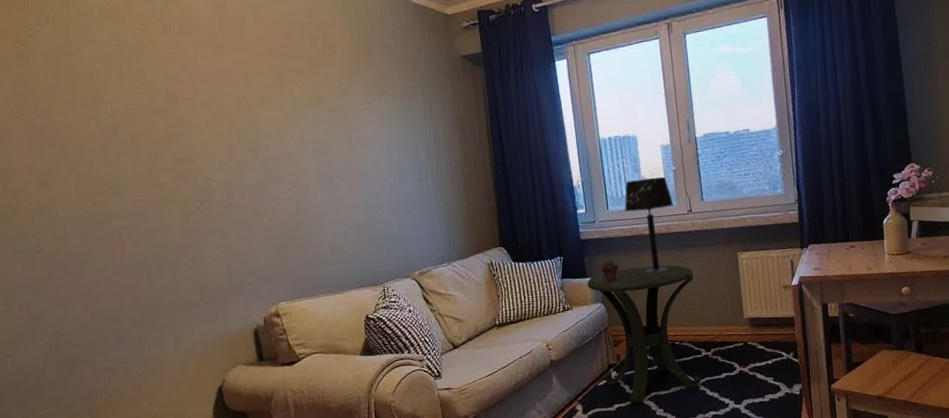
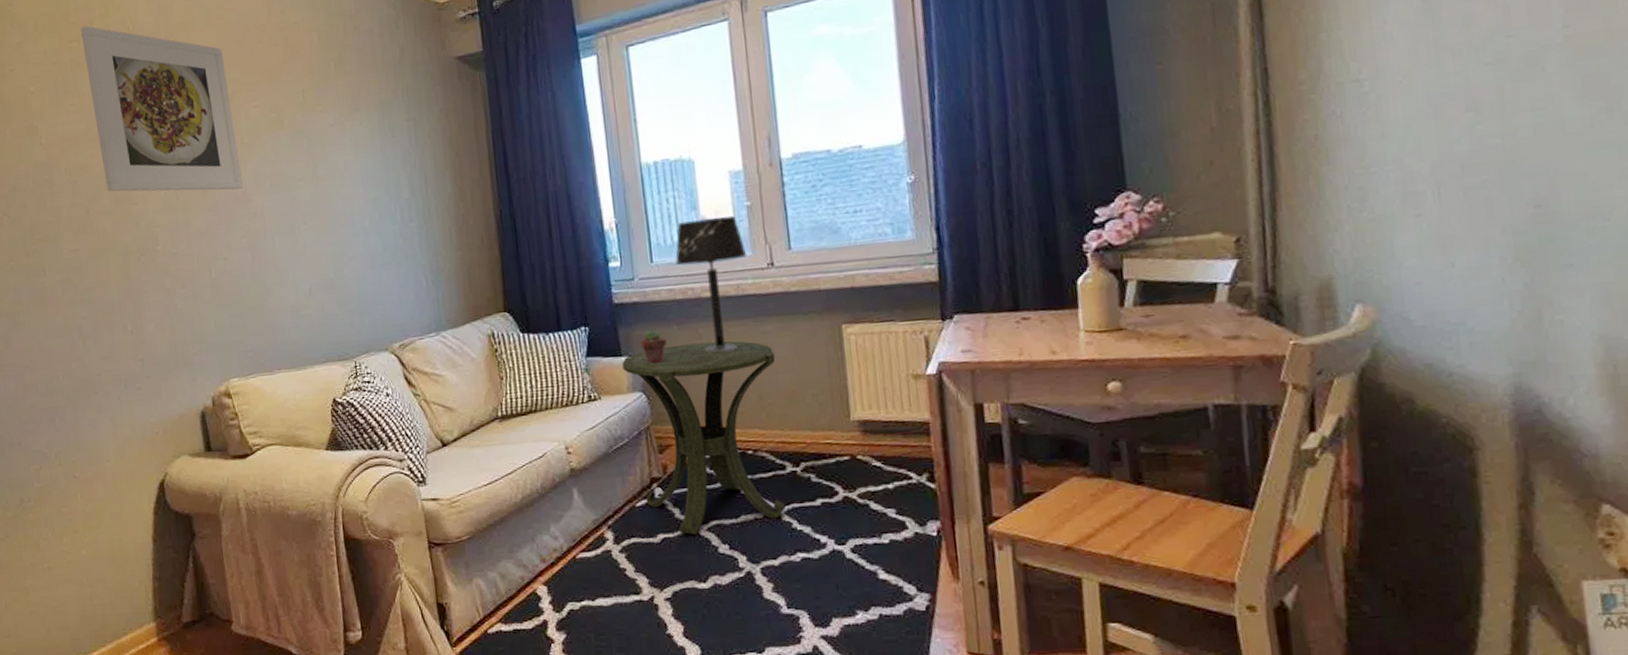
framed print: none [142,16,289,153] -> present [80,26,243,192]

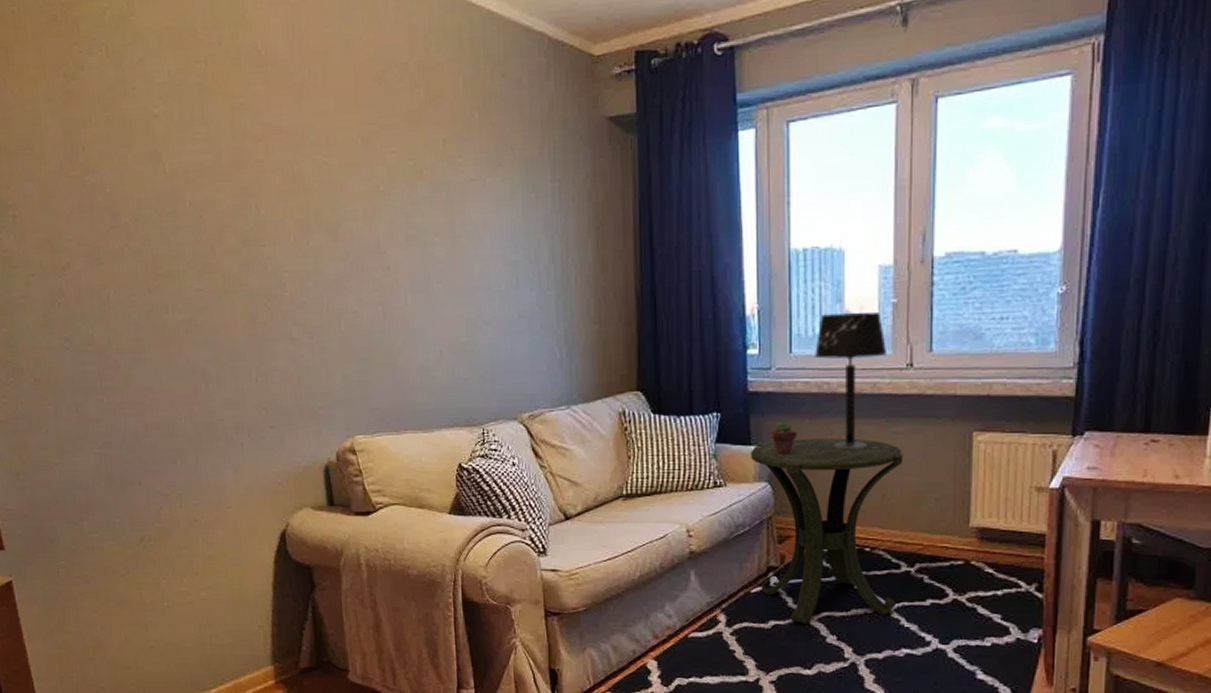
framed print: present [80,26,243,192] -> none [208,46,376,241]

